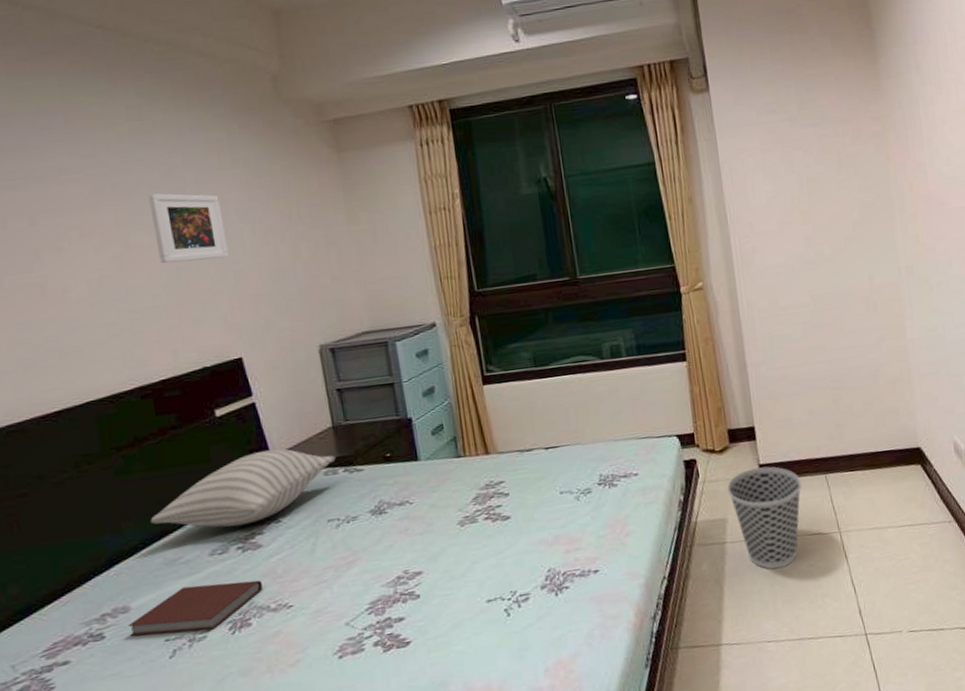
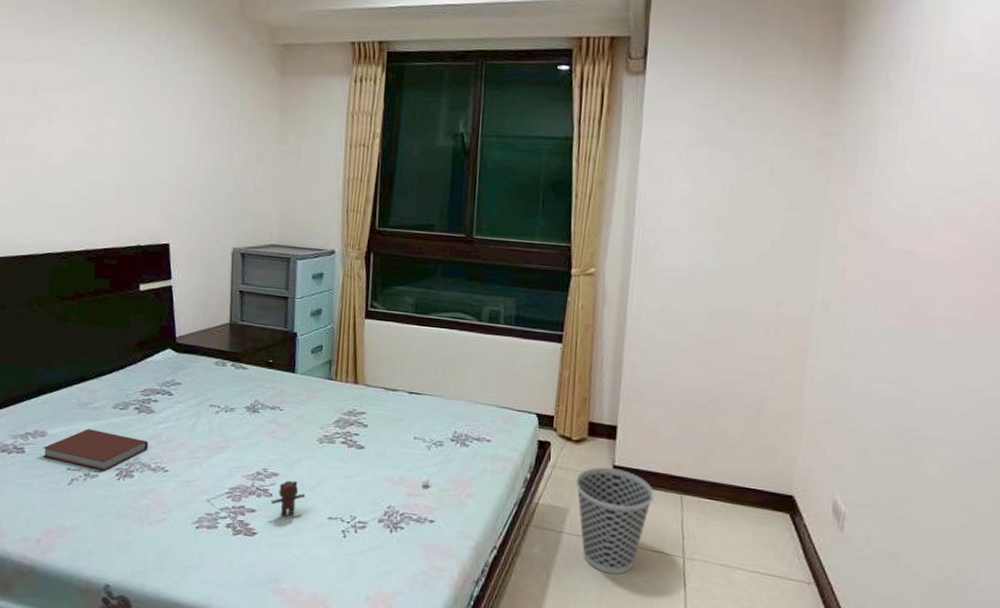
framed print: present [148,193,230,264] -> none [122,85,178,154]
pillow: present [150,448,336,528] -> none [74,329,227,391]
bear: none [419,528,586,614] -> present [271,476,430,516]

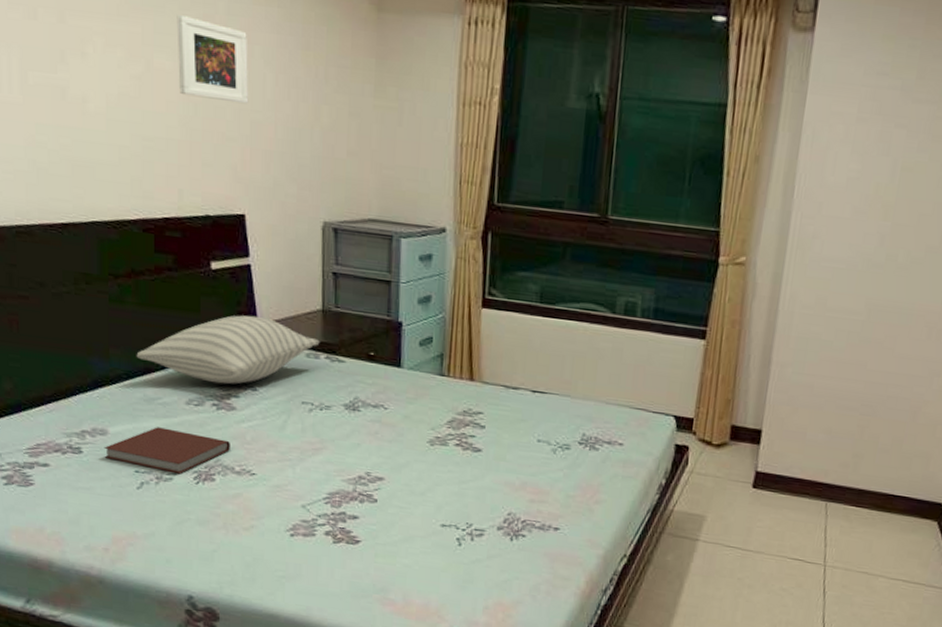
pillow: none [74,329,227,391] -> present [136,315,320,385]
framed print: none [122,85,178,154] -> present [176,15,249,104]
bear: present [271,476,430,516] -> none [375,481,555,523]
wastebasket: present [575,467,654,575] -> none [714,472,798,583]

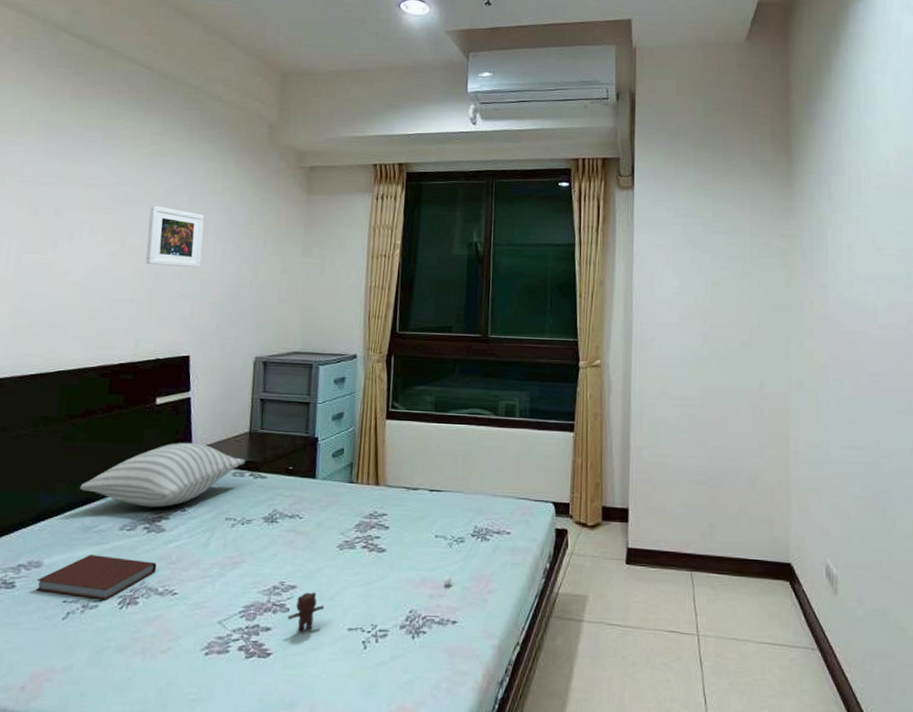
bear: none [375,481,555,523] -> present [287,575,452,632]

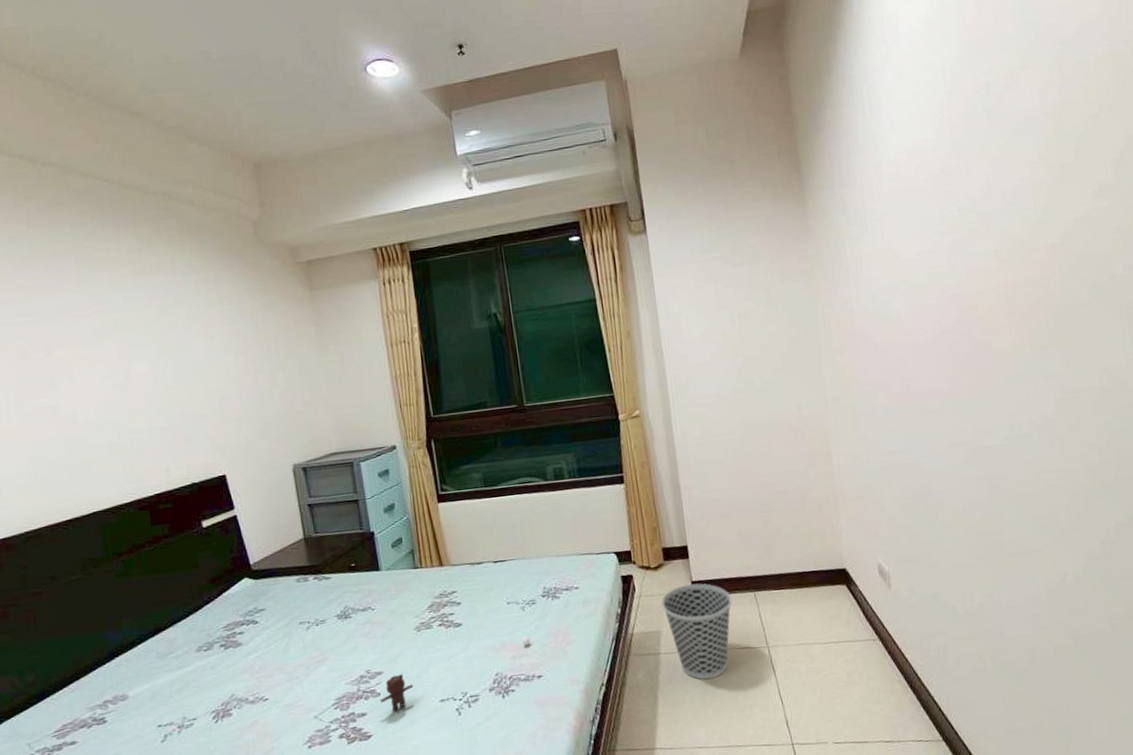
book: present [36,555,156,601] -> none [126,674,242,722]
pillow: present [79,442,246,508] -> none [146,557,307,627]
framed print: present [145,206,205,268] -> none [146,328,216,390]
wastebasket: none [593,550,667,660] -> present [661,583,732,680]

